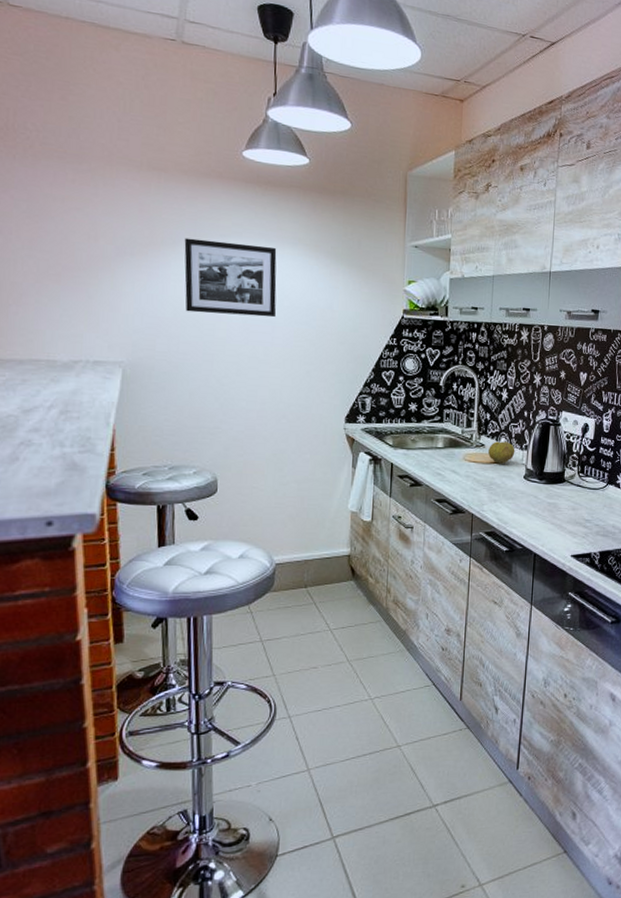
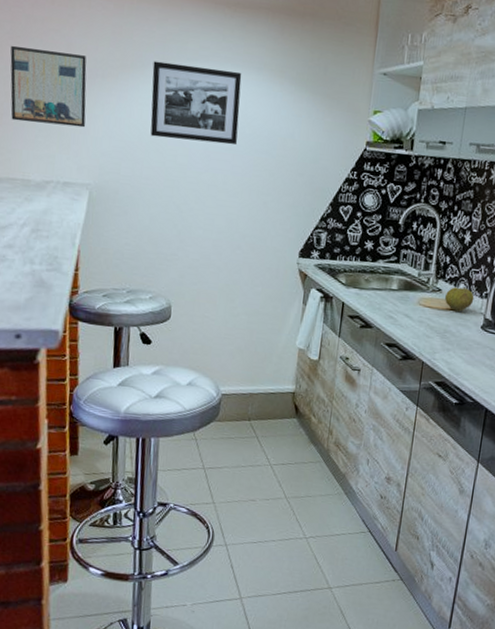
wall art: none [28,224,116,306] -> present [10,45,87,128]

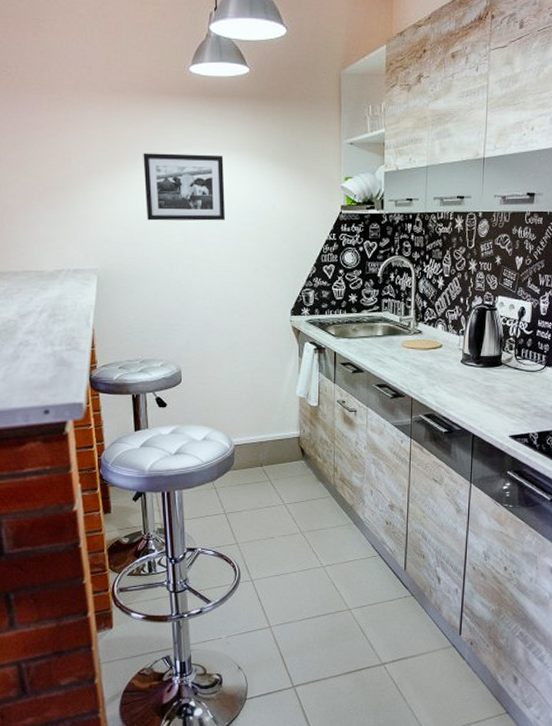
wall art: present [10,45,87,128] -> none [14,152,89,219]
fruit: present [445,287,475,312] -> none [426,328,452,349]

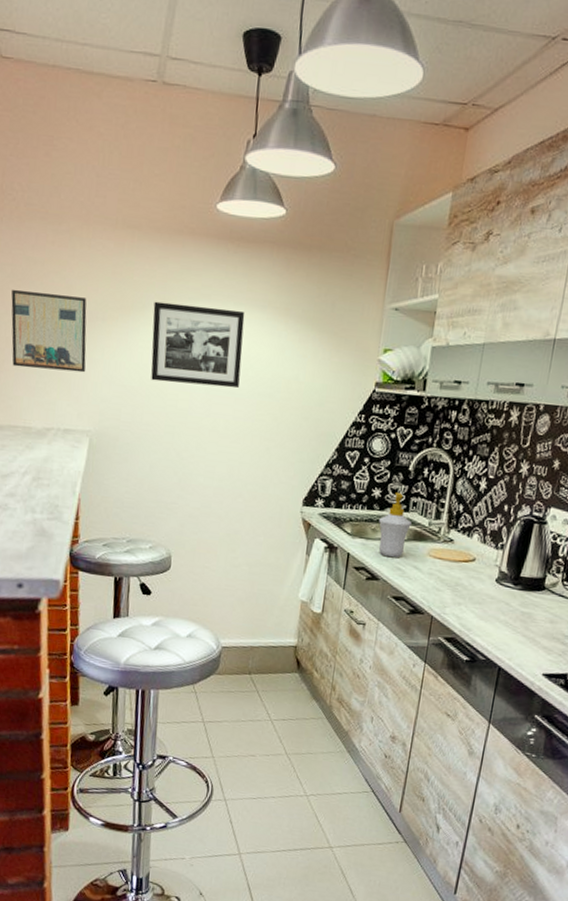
wall art: none [14,152,89,219] -> present [11,289,87,373]
soap bottle: none [358,295,385,352] -> present [379,492,412,558]

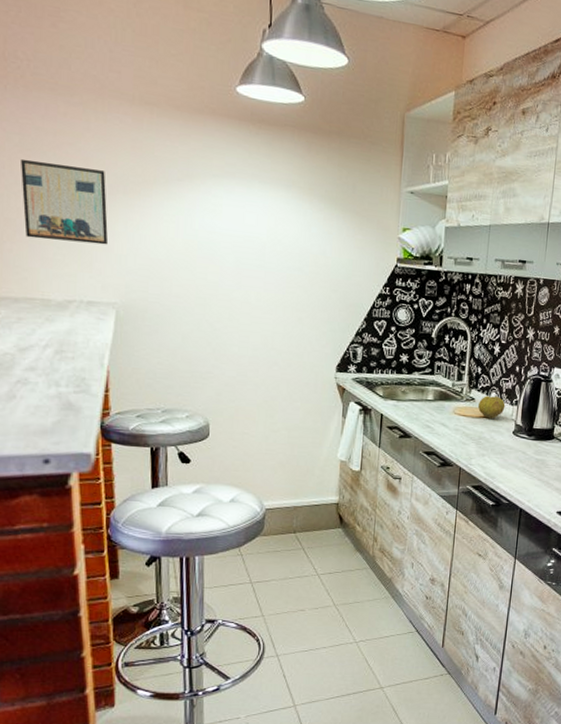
picture frame: present [151,301,245,389] -> none [177,177,270,262]
soap bottle: present [379,492,412,558] -> none [408,357,437,417]
fruit: none [457,537,489,564] -> present [478,396,506,419]

